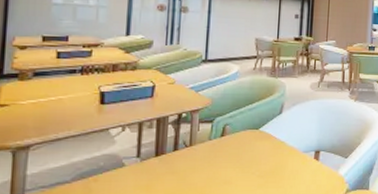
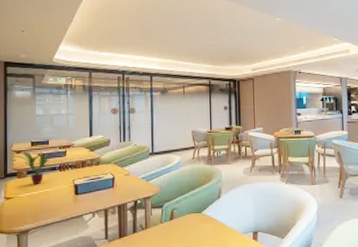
potted plant: none [14,47,77,89] -> present [13,151,56,184]

